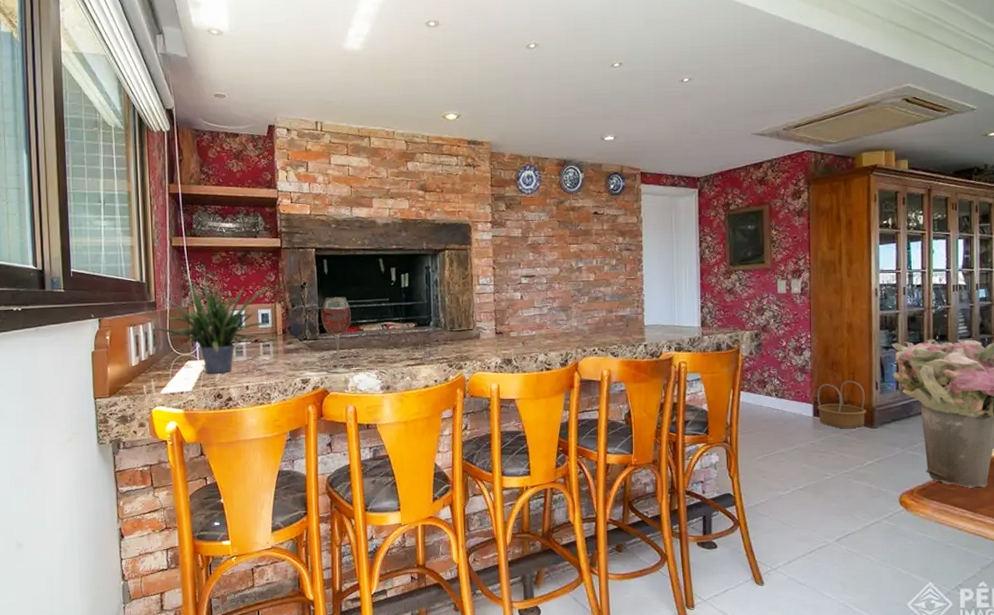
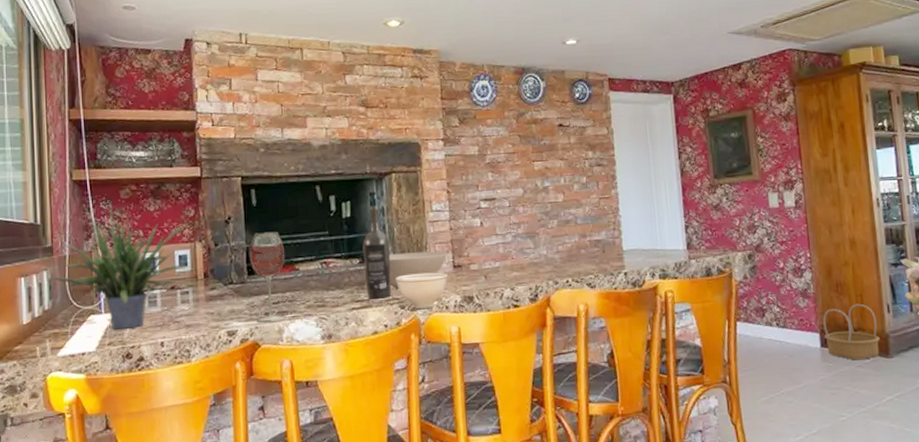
wine bottle: none [418,277,442,358] -> present [362,205,392,299]
bowl: none [440,319,491,351] -> present [389,251,447,290]
bowl: none [445,337,491,369] -> present [395,272,449,310]

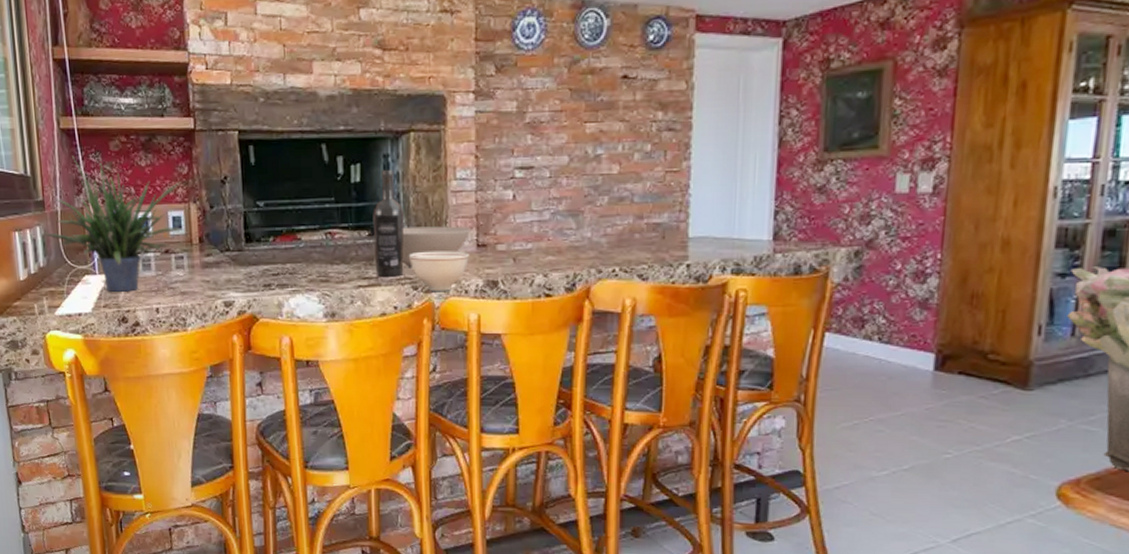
wineglass: present [249,231,286,323] -> none [247,195,286,295]
basket: present [823,303,880,361] -> none [940,321,1019,390]

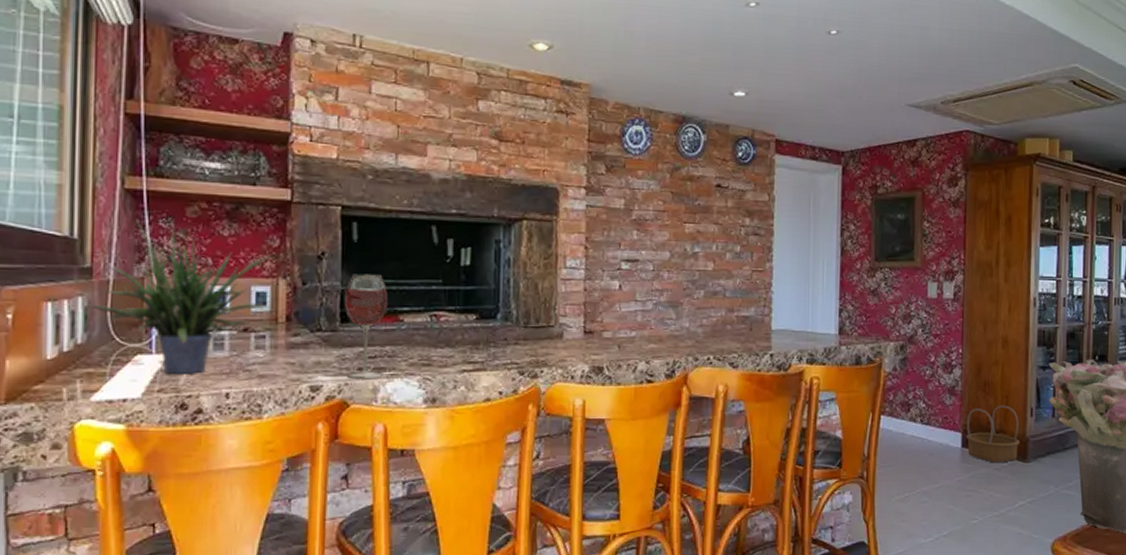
wineglass: none [247,195,286,295] -> present [344,273,389,380]
wine bottle: present [373,169,405,277] -> none [481,254,514,362]
bowl: present [402,226,470,268] -> none [510,312,578,353]
bowl: present [408,251,470,292] -> none [516,336,577,378]
basket: none [940,321,1019,390] -> present [965,405,1019,463]

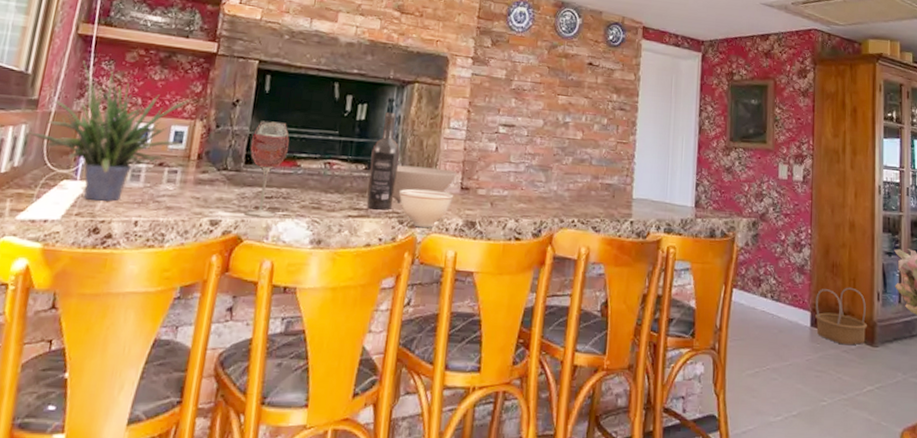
wine bottle: none [481,254,514,362] -> present [366,112,401,211]
bowl: none [510,312,578,353] -> present [392,165,457,203]
bowl: none [516,336,577,378] -> present [398,189,454,228]

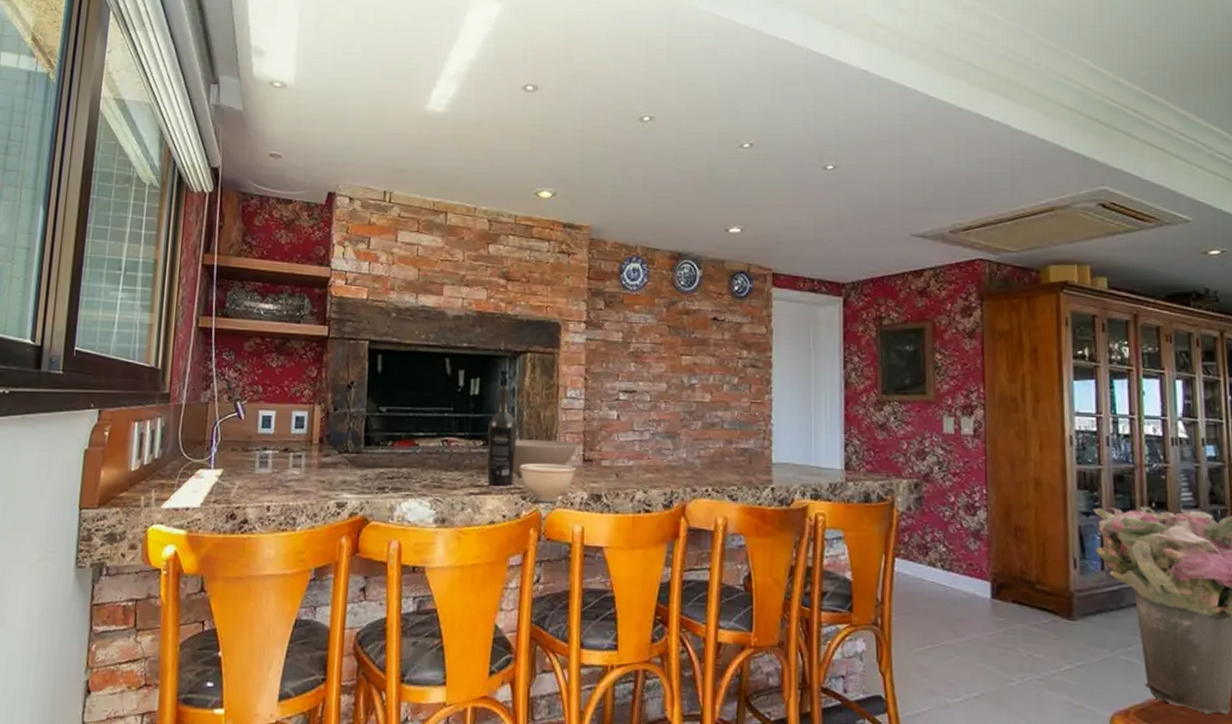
potted plant: present [27,60,191,202] -> none [163,353,308,489]
wineglass: present [243,120,290,218] -> none [368,401,406,499]
basket: present [814,287,867,346] -> none [995,553,1062,619]

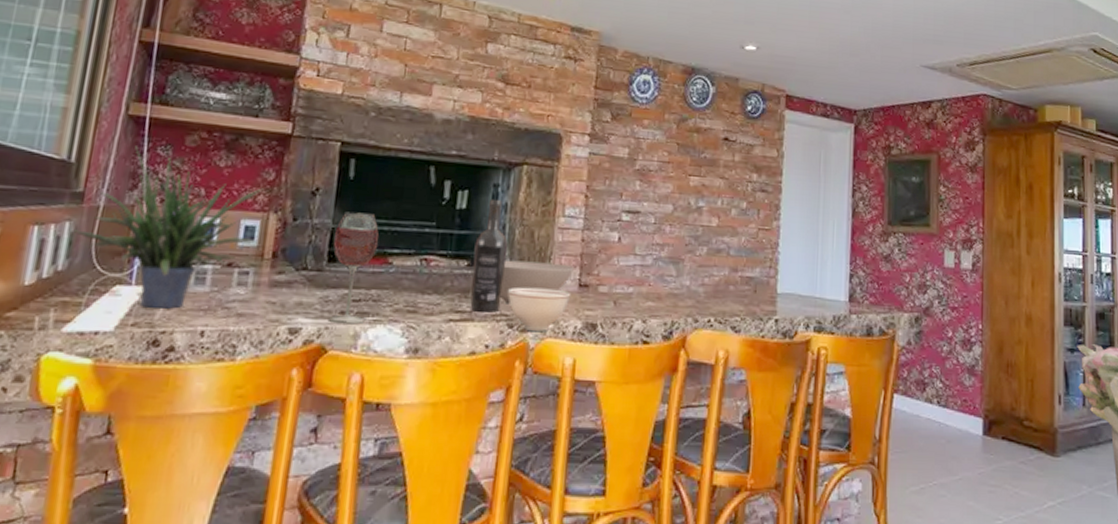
potted plant: none [163,353,308,489] -> present [71,146,263,310]
wineglass: none [368,401,406,499] -> present [327,211,380,325]

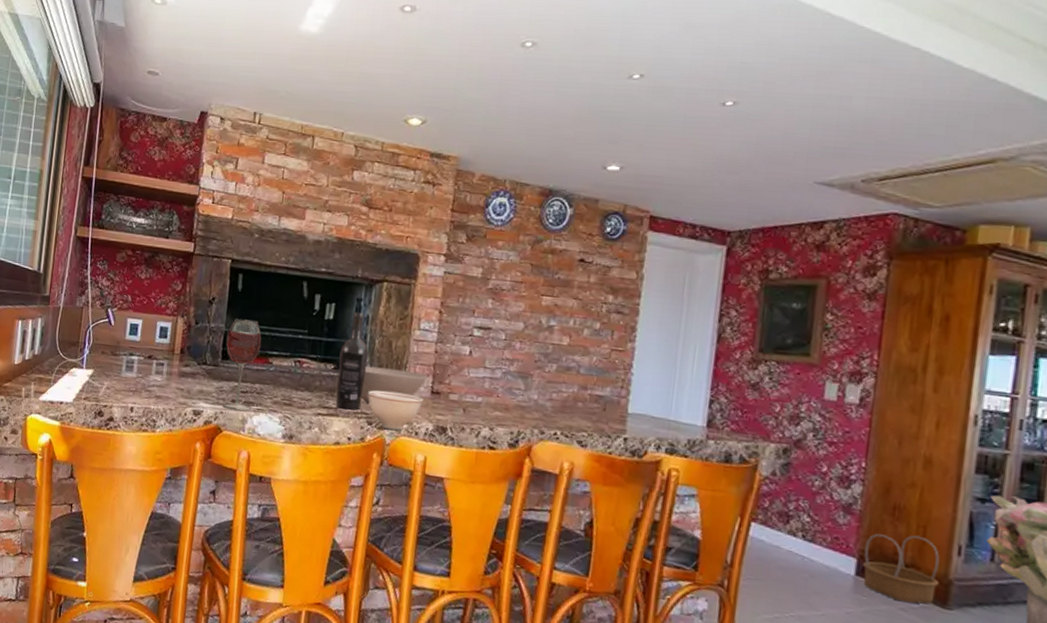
potted plant: present [71,146,263,310] -> none [43,261,173,389]
basket: none [987,389,1047,456] -> present [861,533,940,604]

